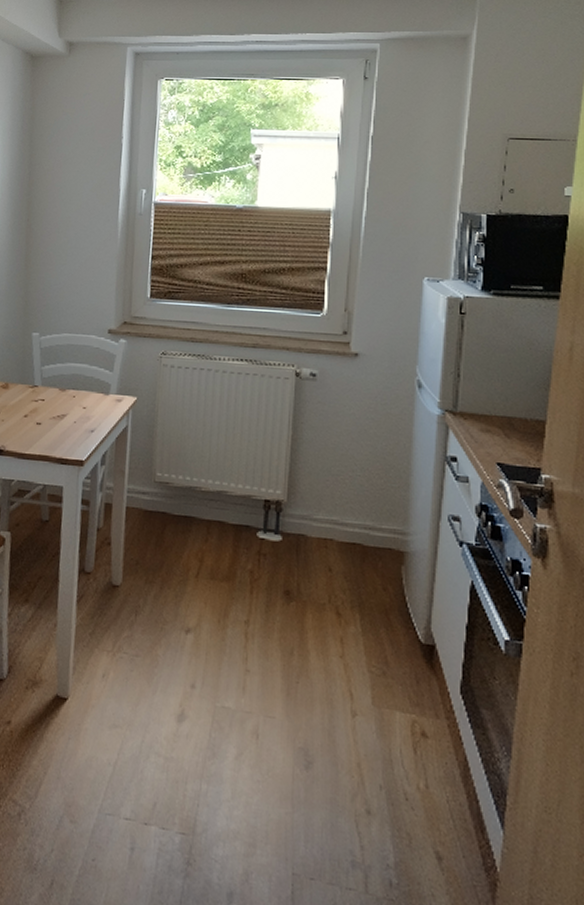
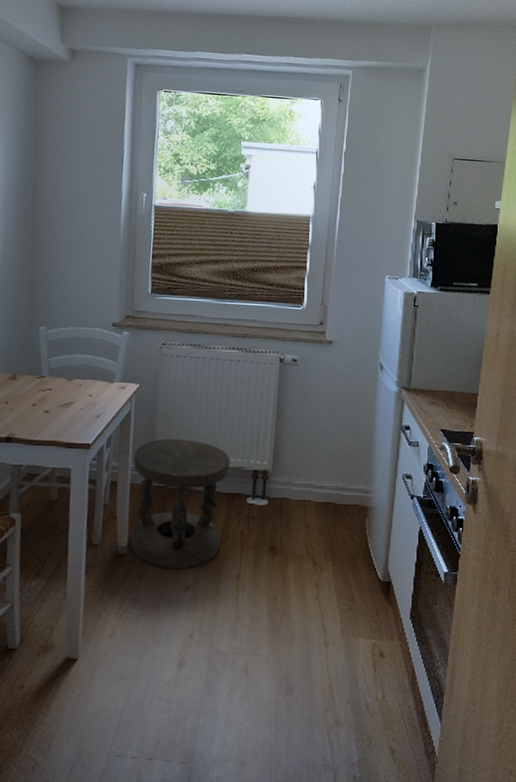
stool: none [126,458,238,608] -> present [130,438,231,569]

